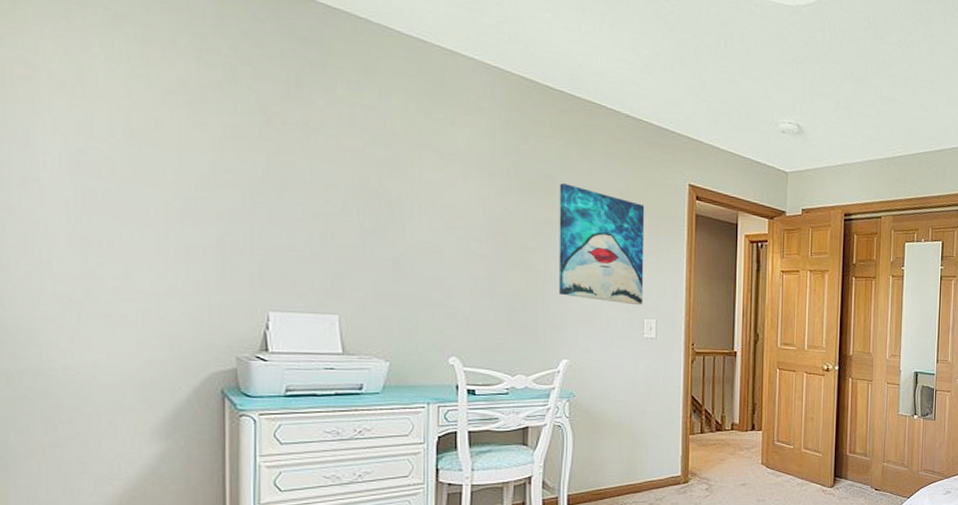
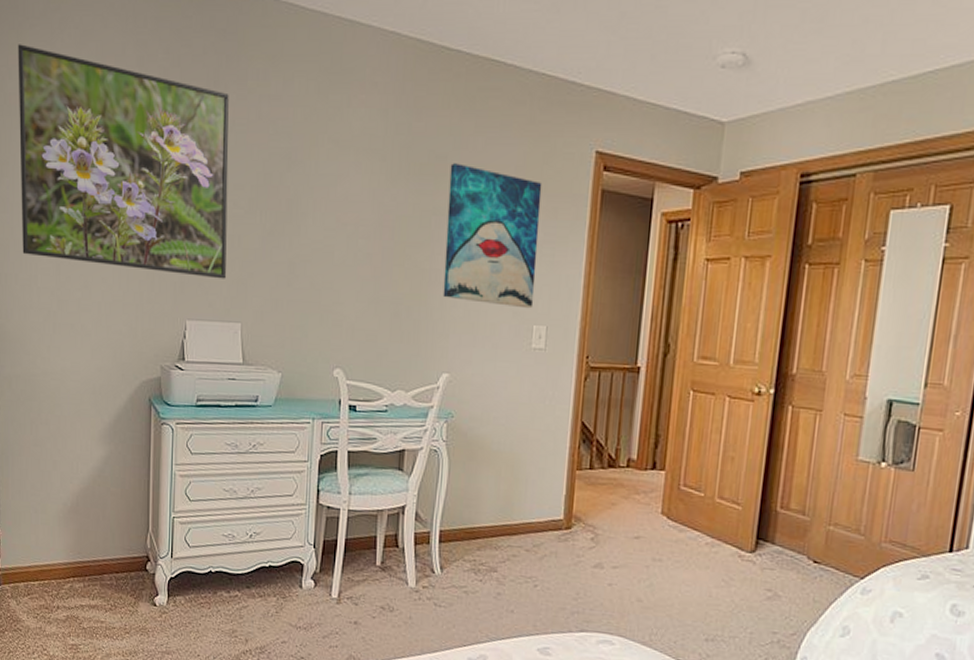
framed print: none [14,12,318,273] -> present [18,44,229,279]

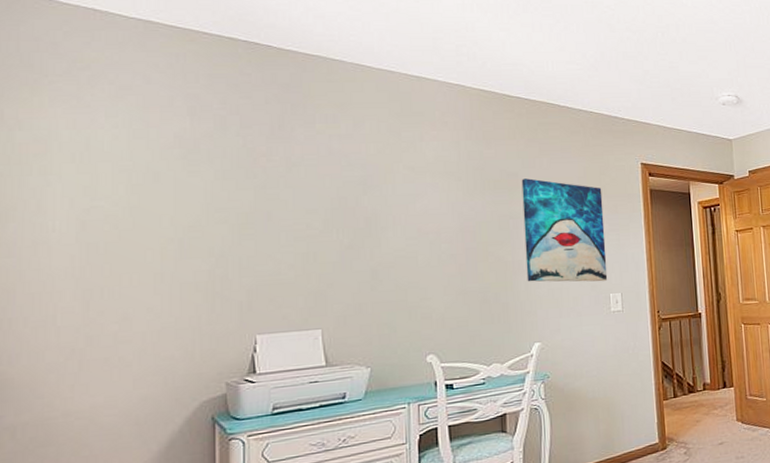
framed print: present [18,44,229,279] -> none [31,98,301,297]

